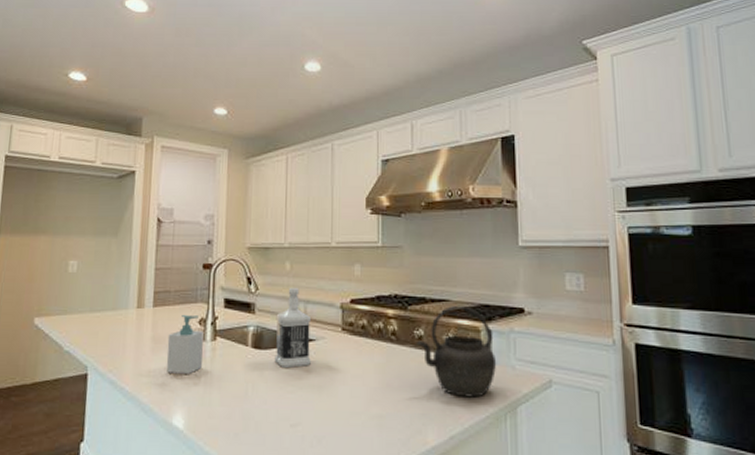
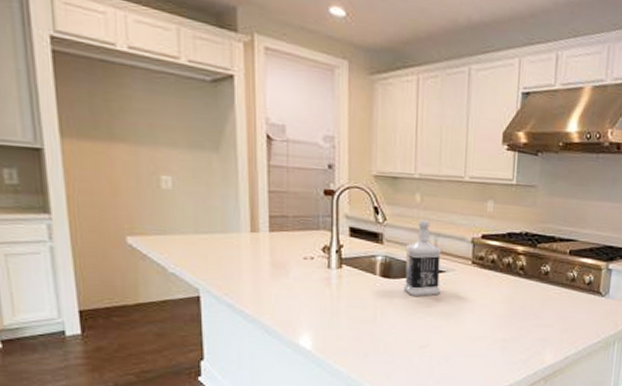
soap bottle: present [166,315,204,374] -> none [288,242,329,299]
kettle: present [416,306,497,398] -> none [542,246,613,326]

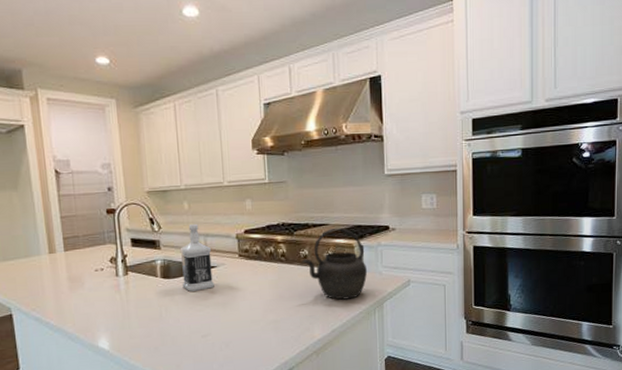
kettle: none [542,246,613,326] -> present [302,228,368,300]

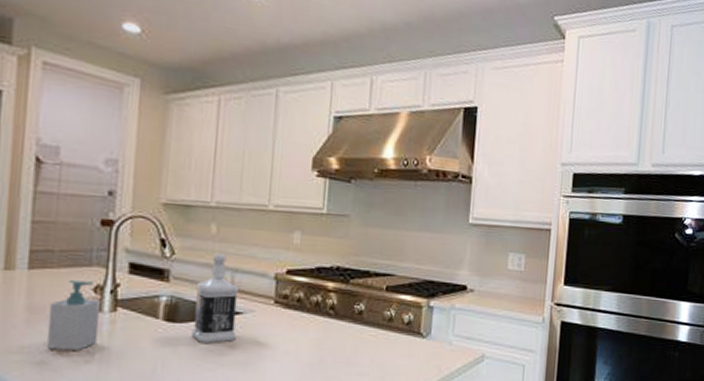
soap bottle: none [82,255,119,306] -> present [46,281,100,350]
kettle: present [302,228,368,300] -> none [355,281,435,372]

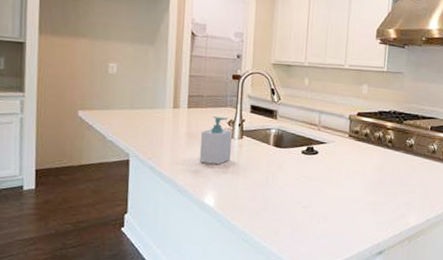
bottle: present [191,252,238,343] -> none [292,99,324,164]

